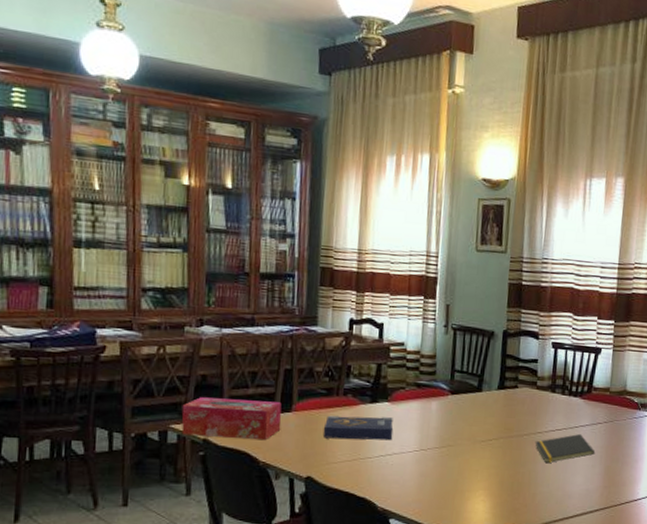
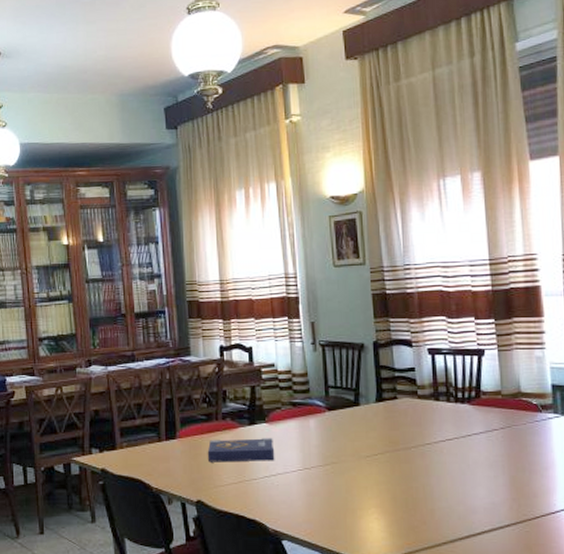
tissue box: present [181,397,282,441] -> none [80,430,168,468]
notepad: present [535,433,596,464] -> none [424,442,496,477]

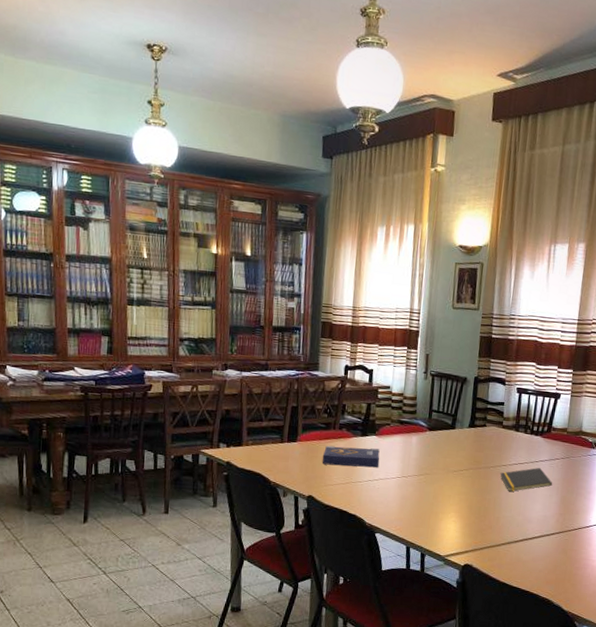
notepad: none [424,442,496,477] -> present [500,467,553,492]

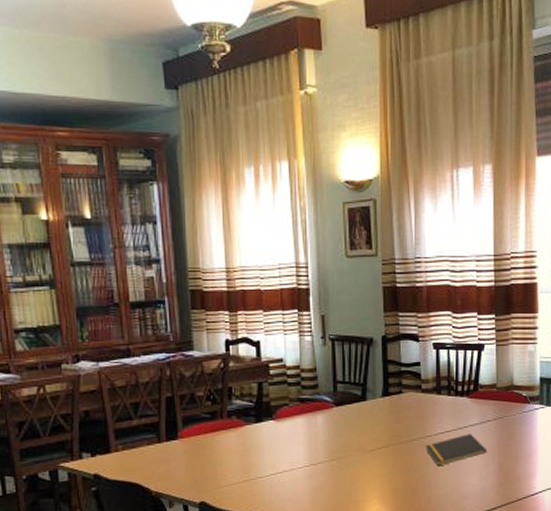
book: present [322,445,380,468] -> none [211,435,282,463]

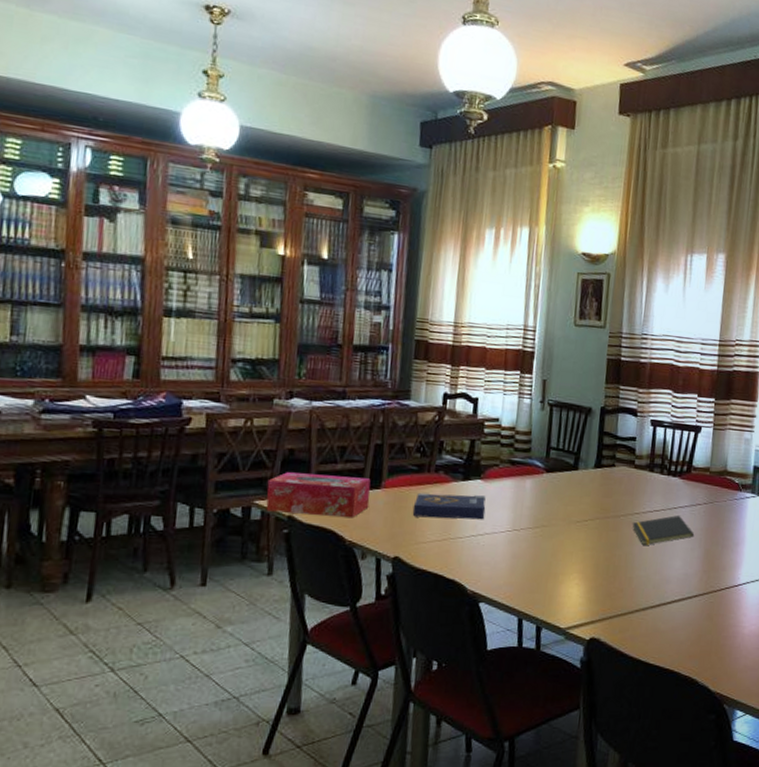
tissue box: none [69,431,169,472] -> present [266,472,371,518]
book: none [211,435,282,463] -> present [412,492,486,520]

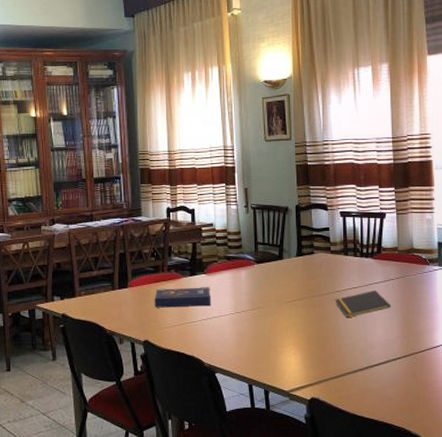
tissue box: present [266,472,371,518] -> none [44,281,121,313]

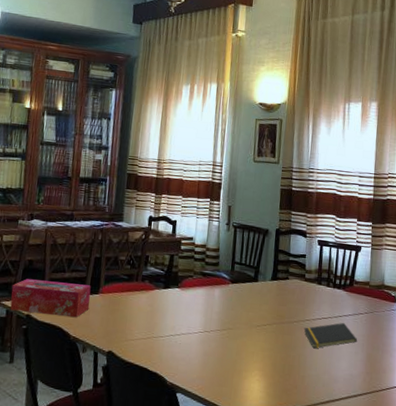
tissue box: none [44,281,121,313] -> present [10,279,91,318]
book: present [154,287,211,308] -> none [123,298,182,322]

